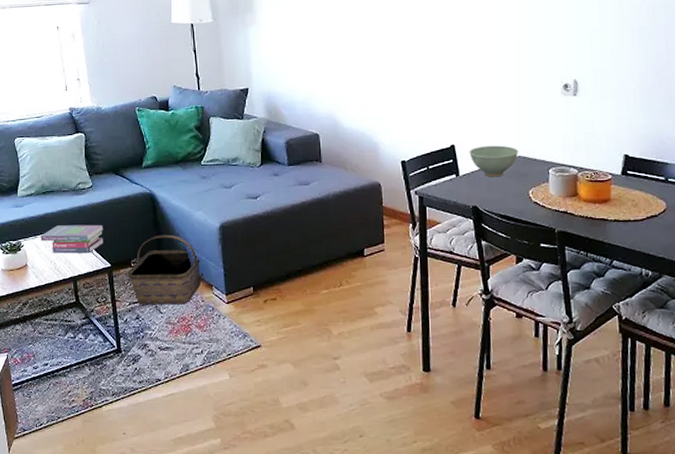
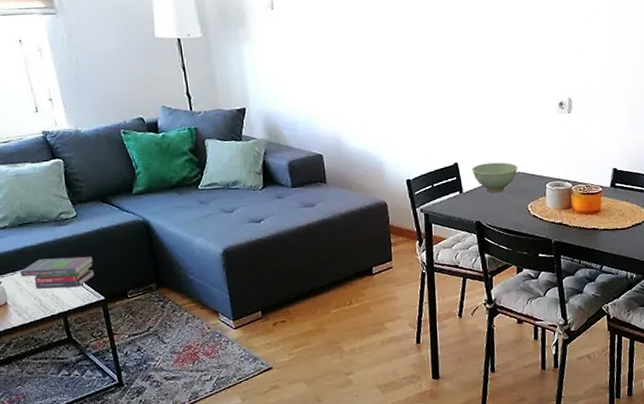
basket: present [127,234,202,305] -> none [124,263,207,337]

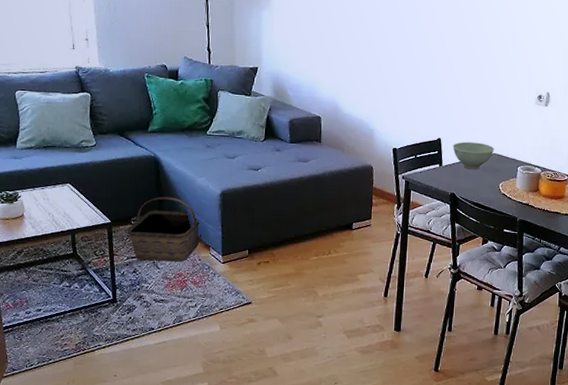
books: present [20,256,95,289] -> none [39,180,105,209]
basket: none [124,263,207,337] -> present [127,196,200,262]

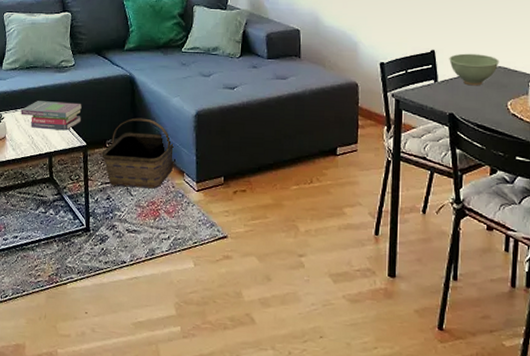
books: none [39,180,105,209] -> present [21,101,82,131]

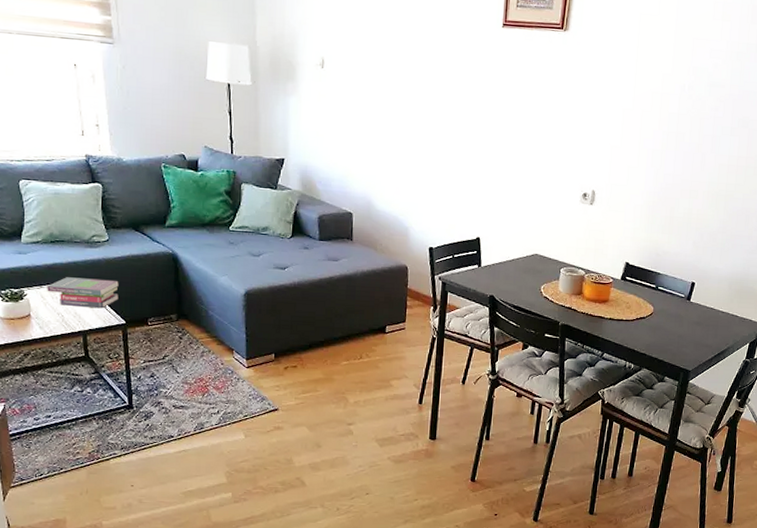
basket: present [101,117,174,189] -> none [143,296,223,366]
bowl: present [449,53,499,86] -> none [492,241,537,271]

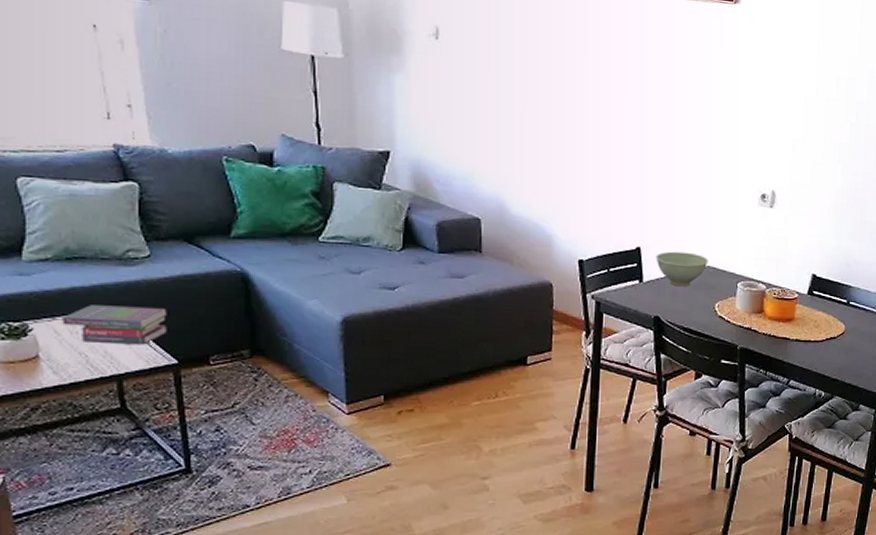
bowl: none [492,241,537,271] -> present [656,251,709,287]

